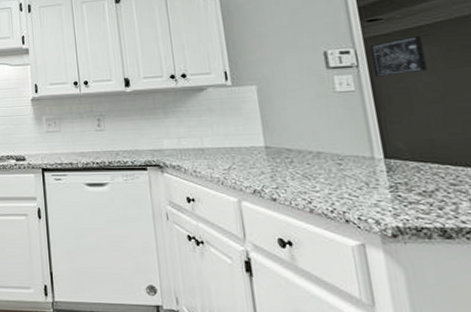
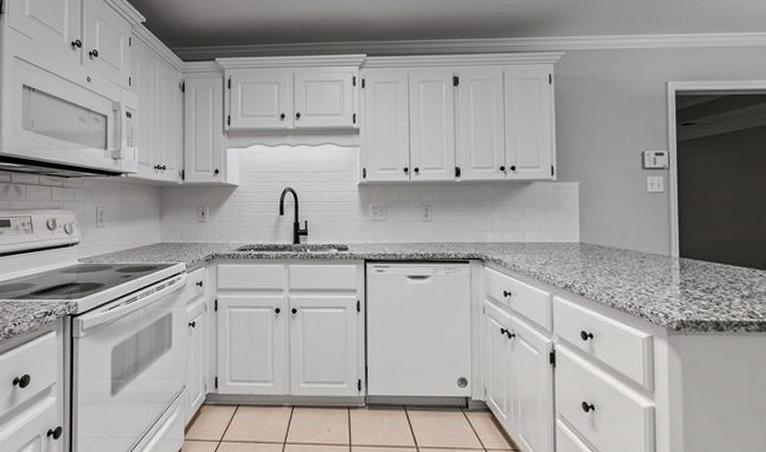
wall art: present [369,35,428,77] -> none [681,142,725,180]

